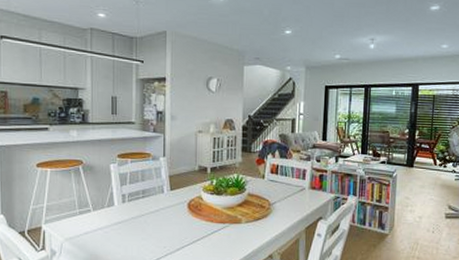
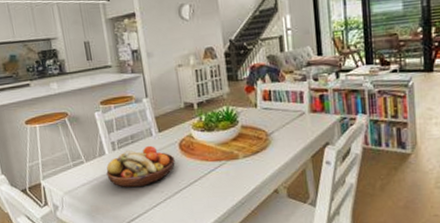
fruit bowl: none [112,201,182,241] -> present [106,145,175,187]

